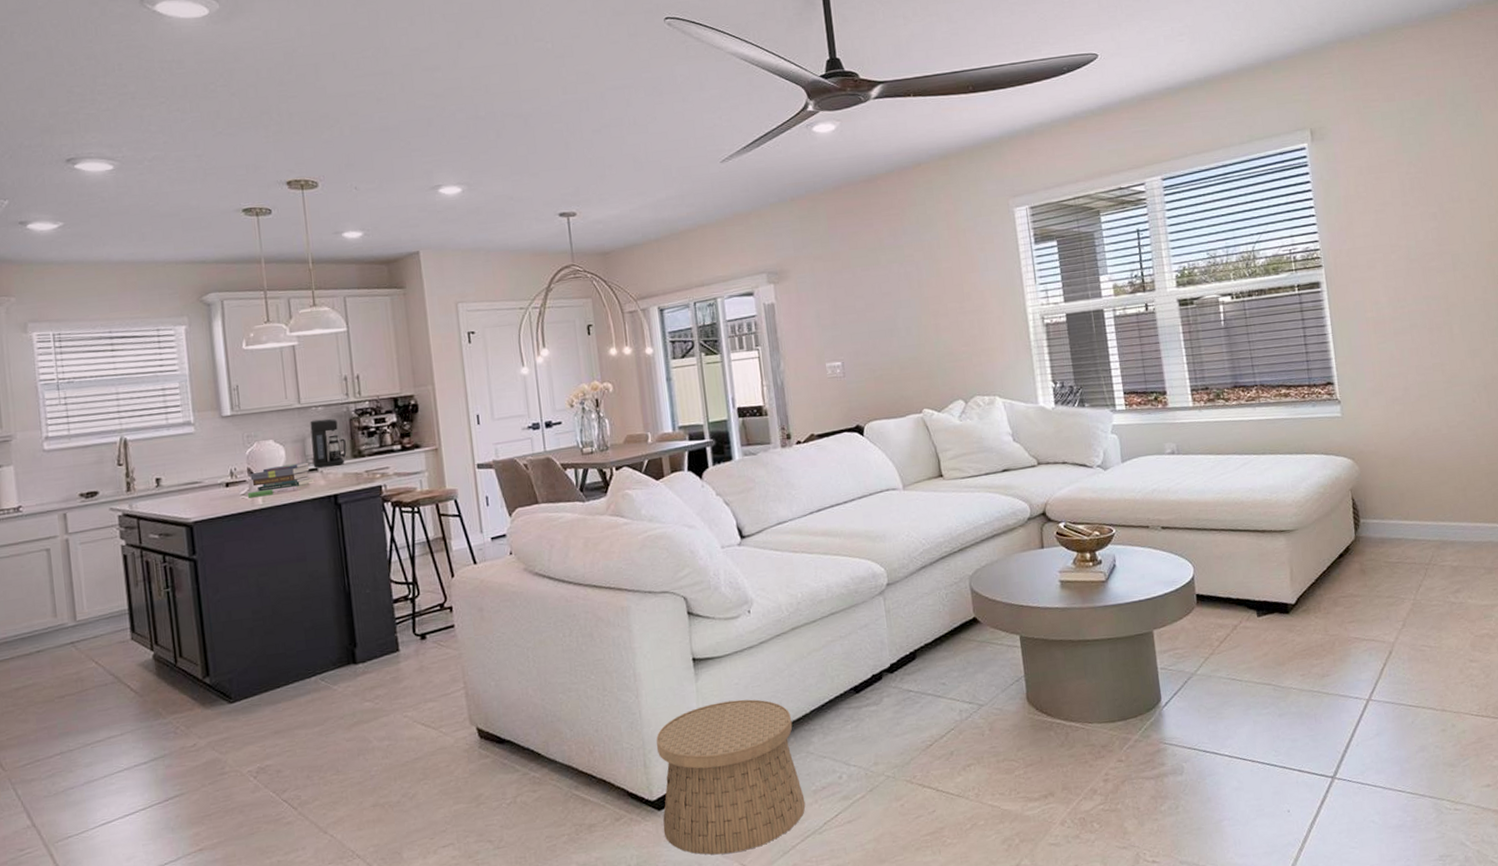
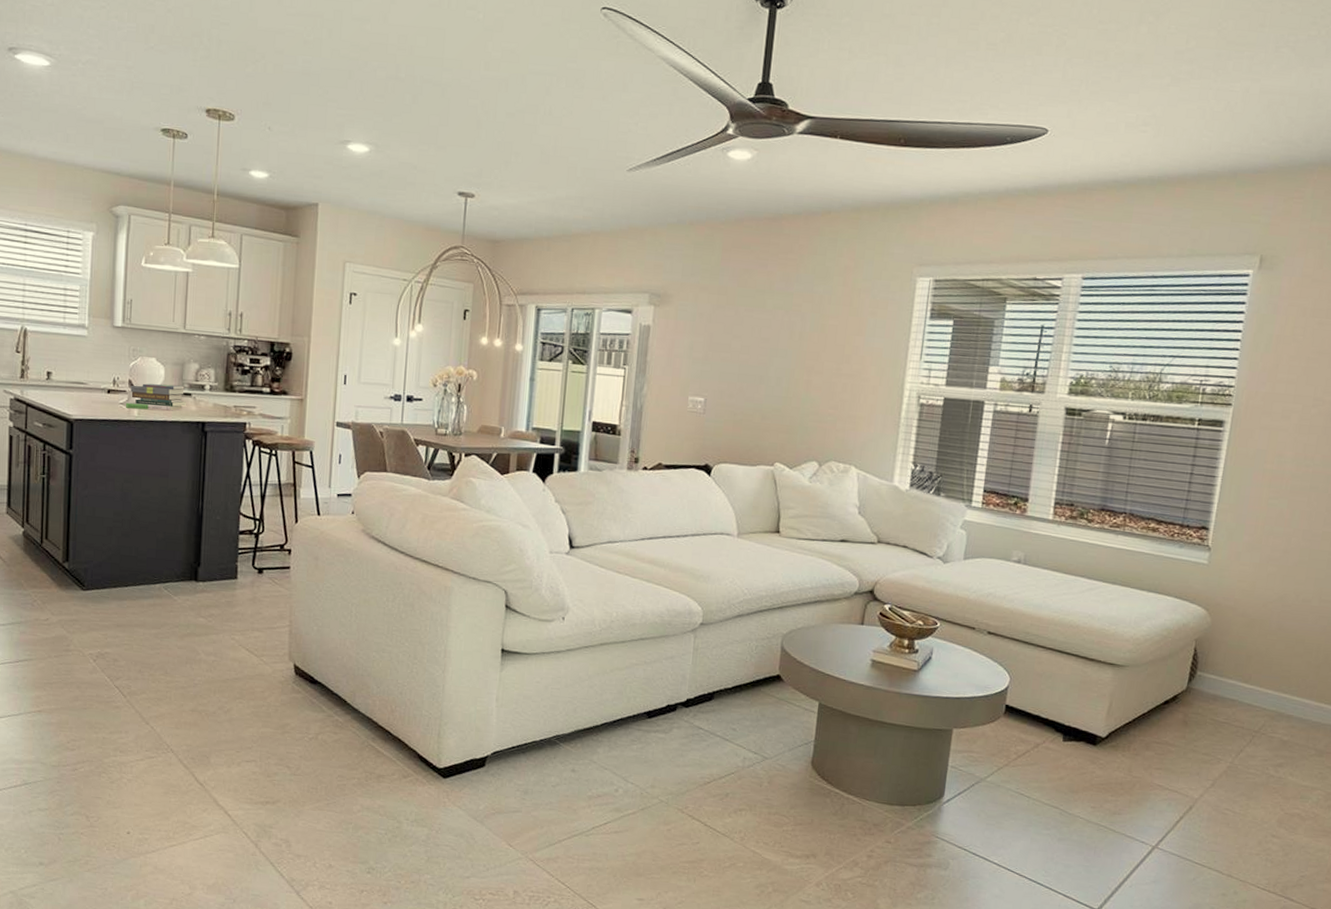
coffee maker: present [310,418,347,468] -> none [188,347,221,396]
basket: present [656,699,806,855] -> none [444,695,583,833]

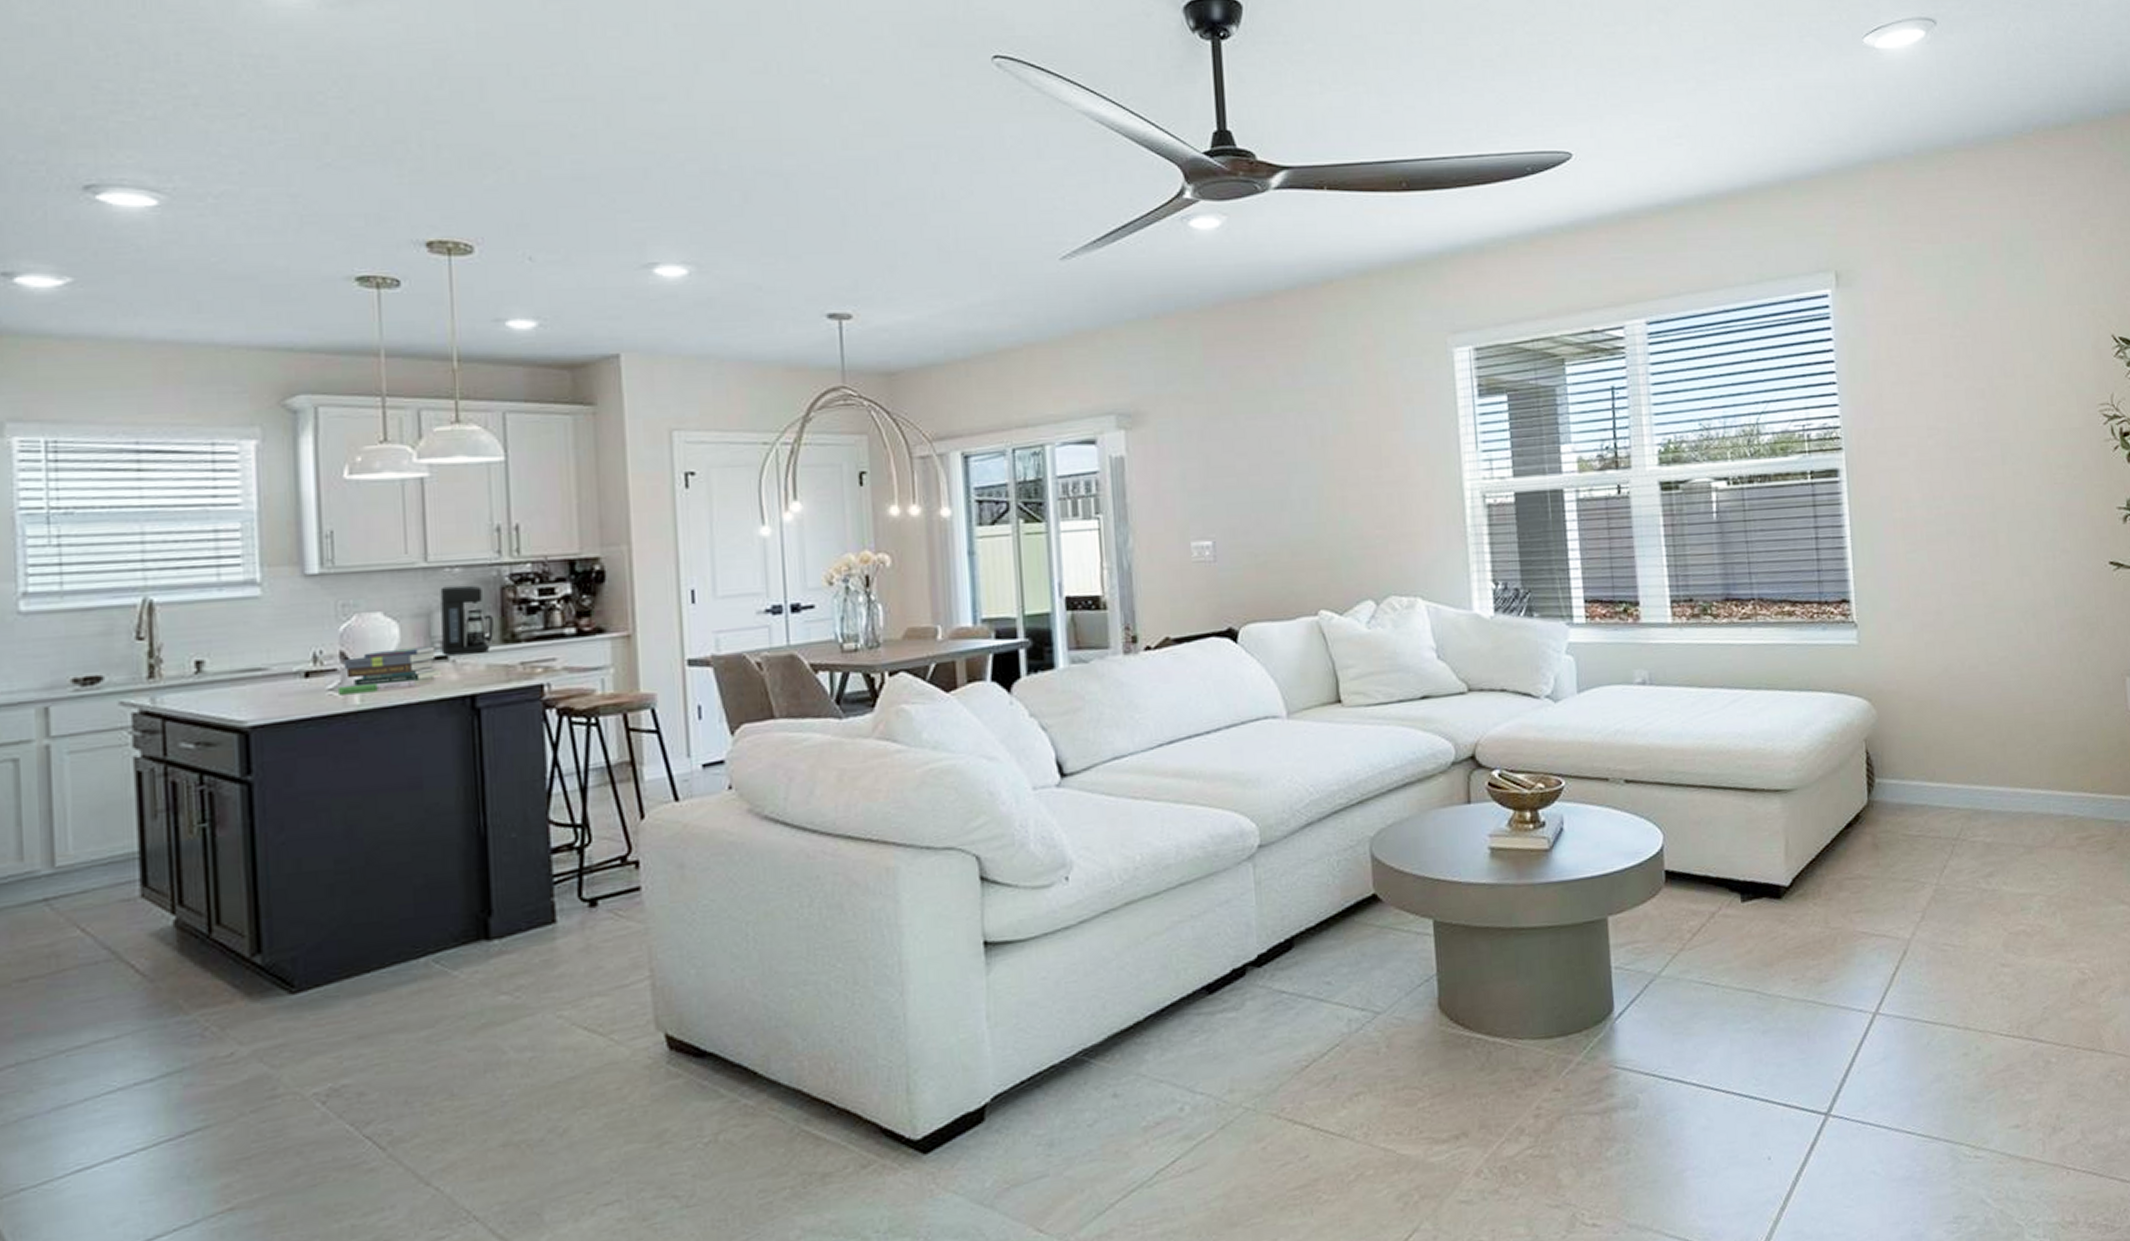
coffee maker: none [188,347,221,396] -> present [440,585,494,655]

